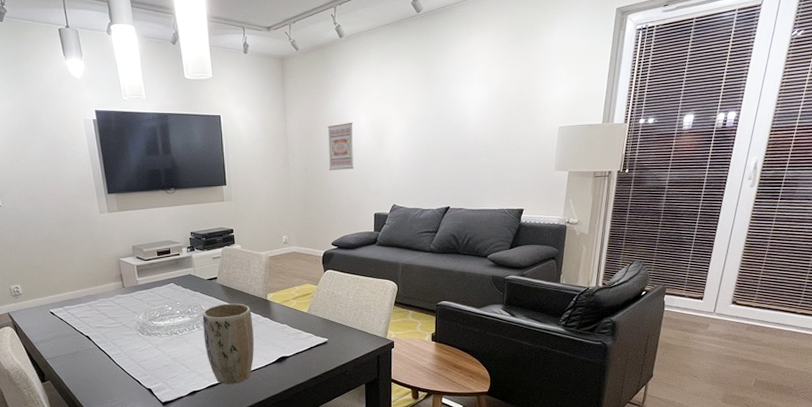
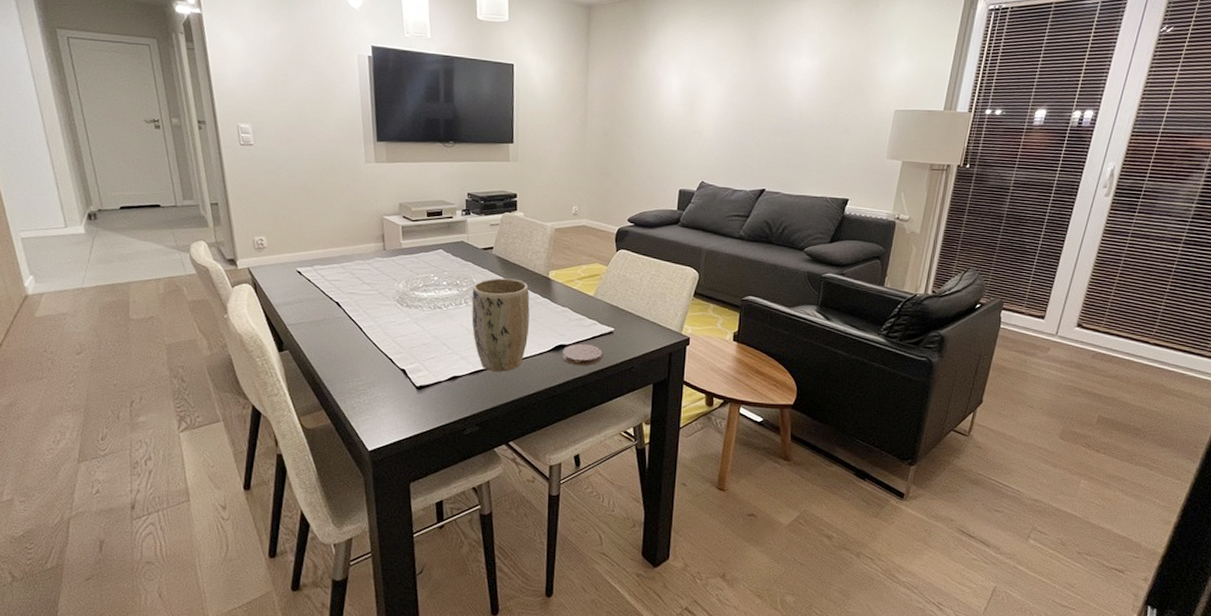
coaster: none [285,354,319,374] -> present [562,343,602,366]
wall art: present [327,123,354,170] -> none [631,85,663,138]

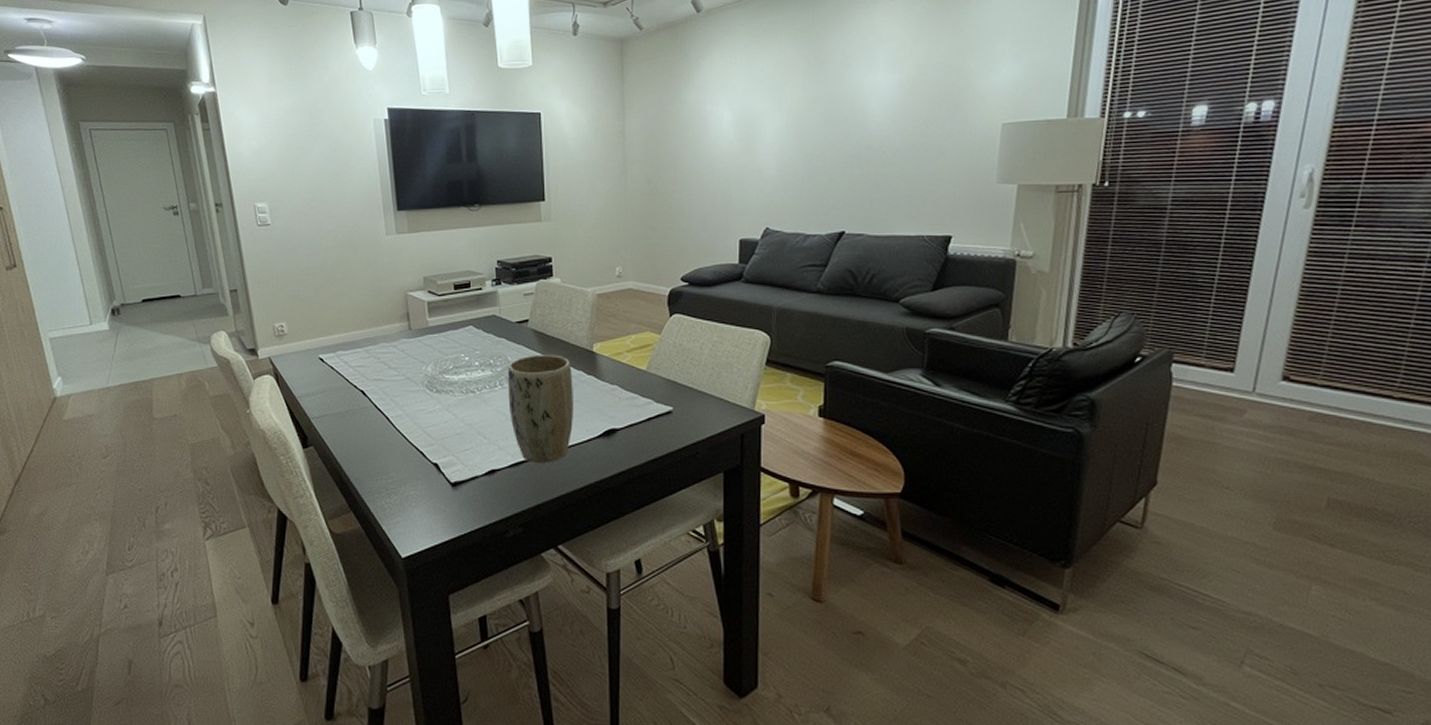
coaster: present [562,343,602,366] -> none [614,426,660,454]

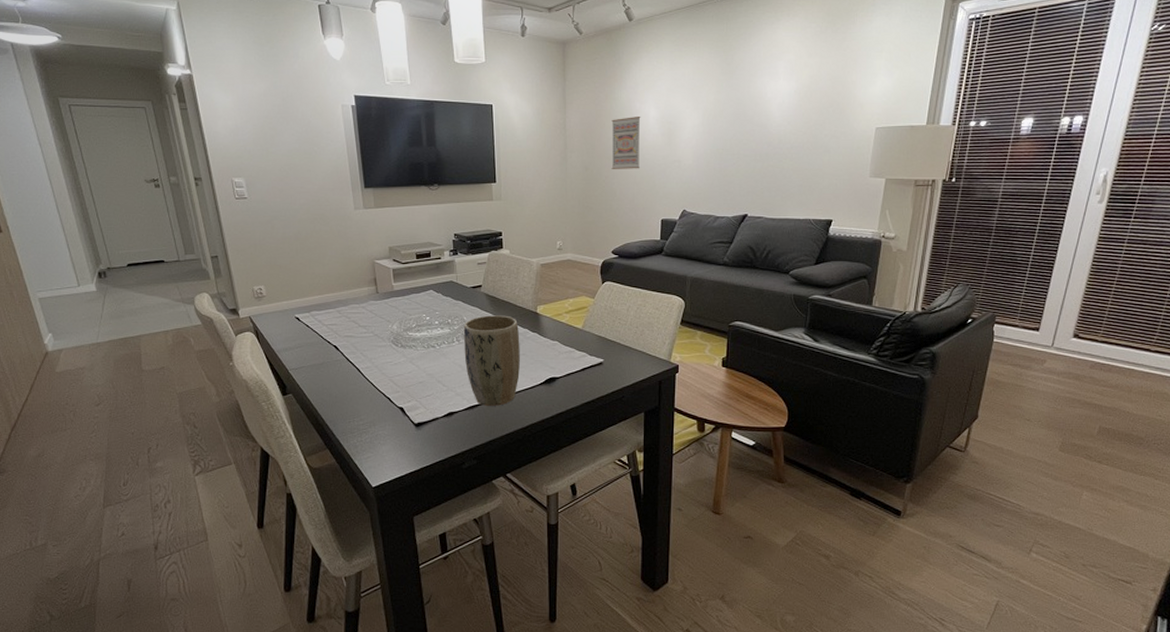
wall art: none [678,120,713,182] -> present [611,117,641,169]

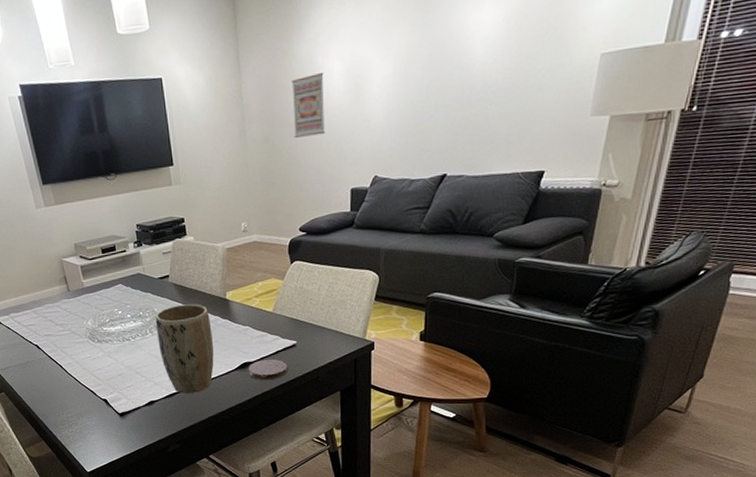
coaster: none [554,375,593,398] -> present [249,358,287,381]

